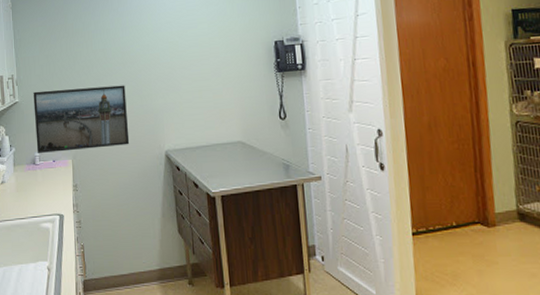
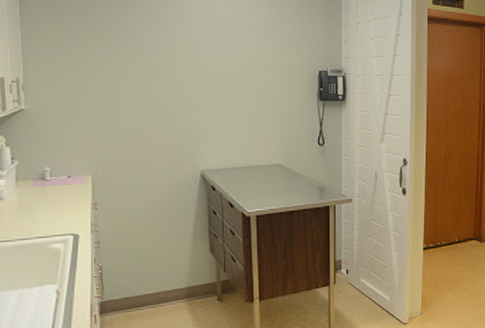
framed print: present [33,85,130,154] -> none [45,99,162,169]

